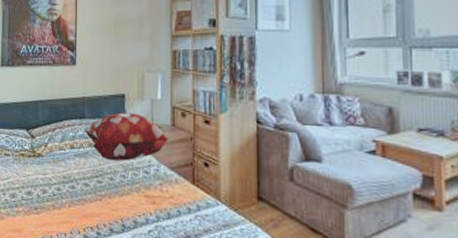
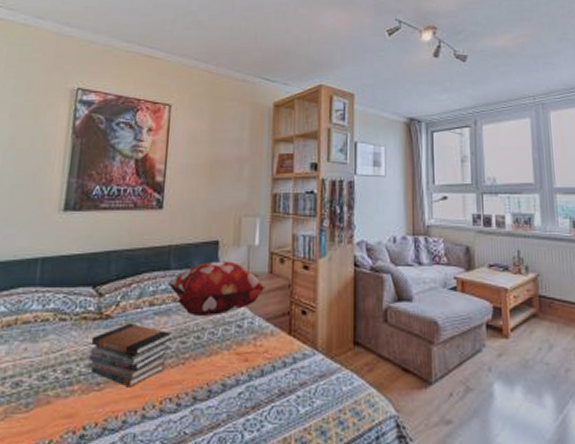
book stack: none [28,161,89,215] -> present [89,322,172,388]

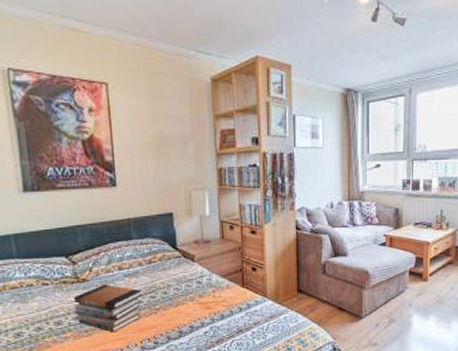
decorative pillow: present [169,261,266,316] -> none [133,230,219,276]

